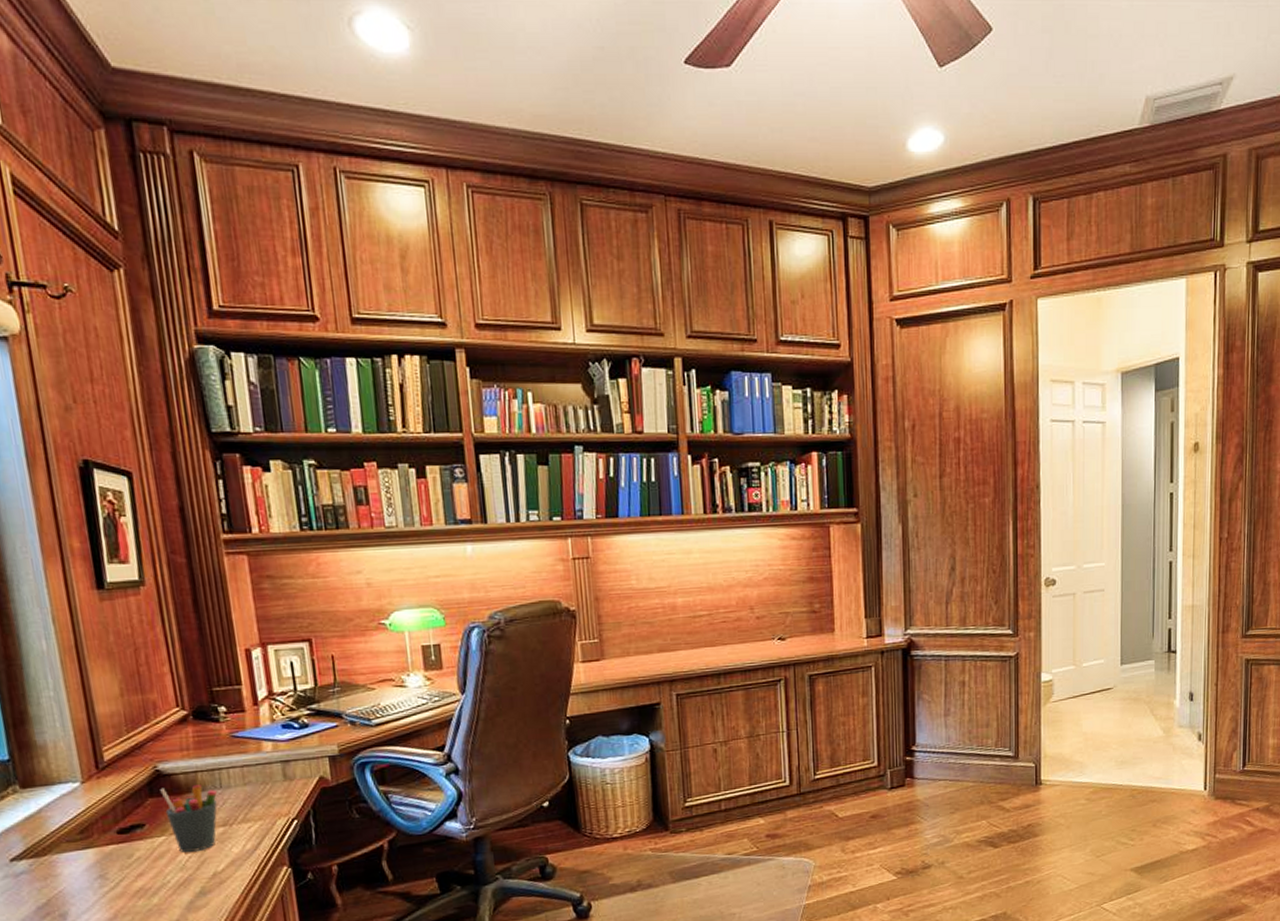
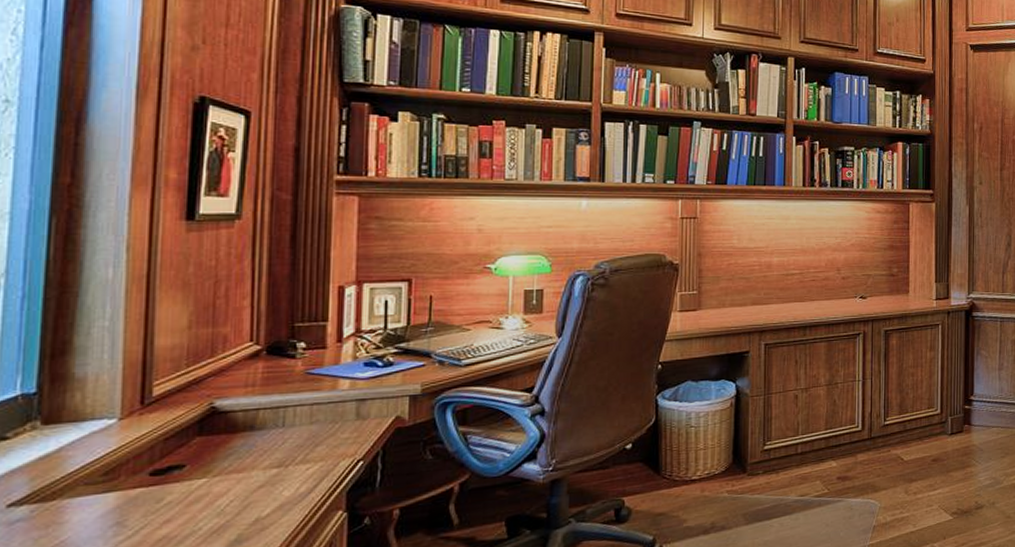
pen holder: present [160,785,218,853] -> none [212,423,277,497]

